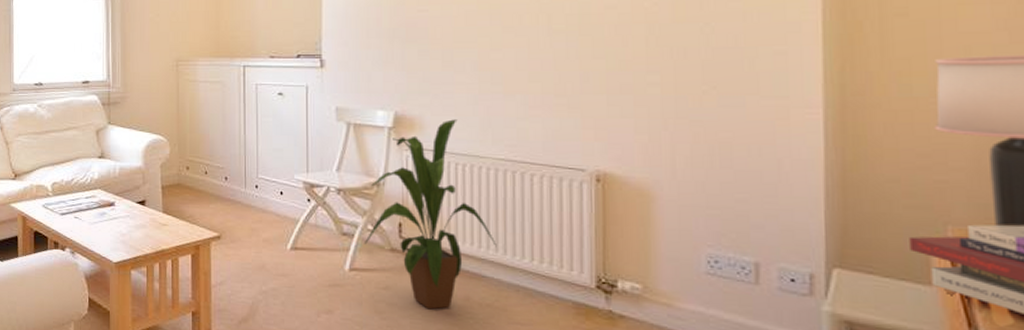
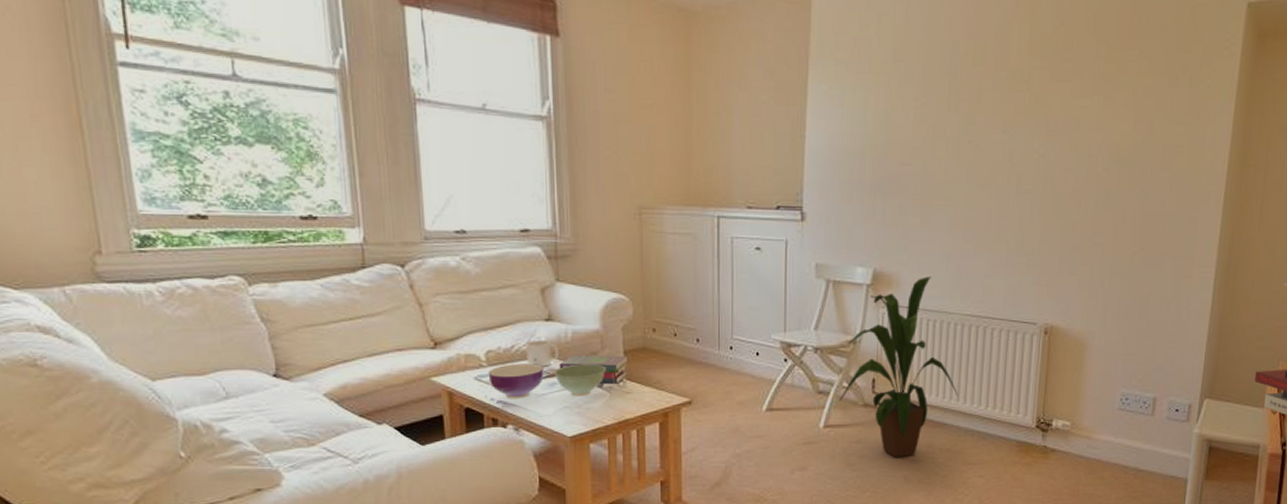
bowl: none [53,194,96,226] -> present [488,364,544,399]
mug: none [82,174,109,198] -> present [525,339,560,367]
bowl: none [104,197,147,226] -> present [554,364,606,396]
books: none [108,189,165,217] -> present [559,355,628,385]

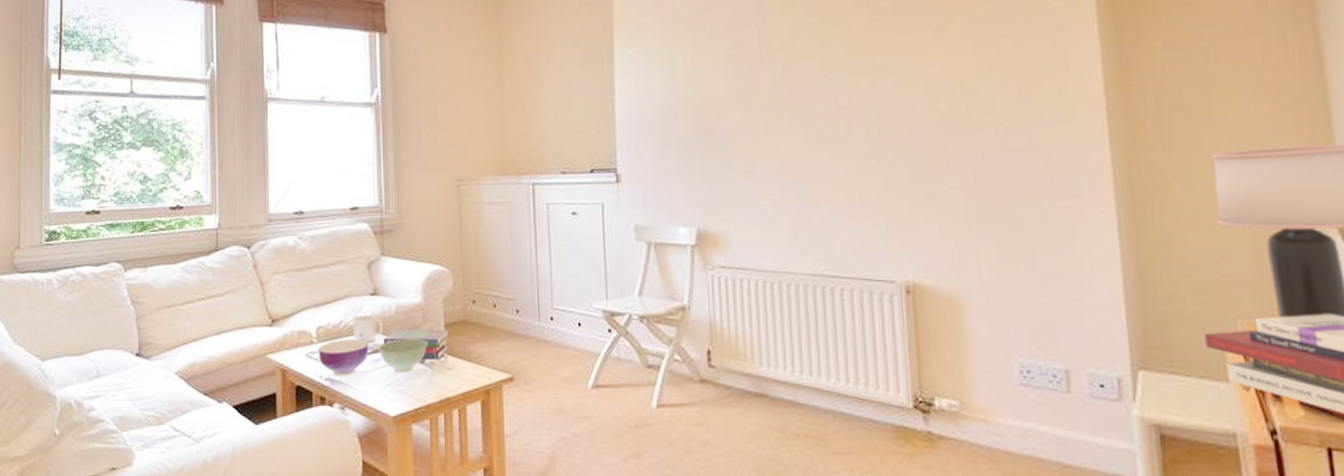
house plant: present [838,276,958,458] -> none [671,233,811,445]

